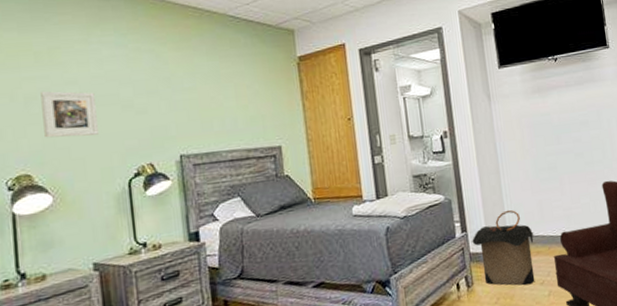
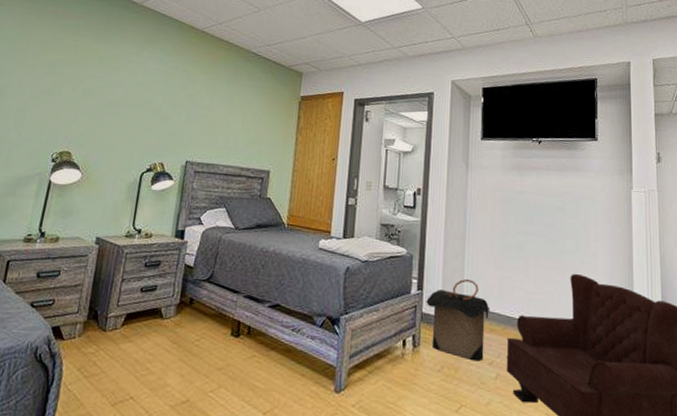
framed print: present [41,90,98,138] -> none [89,87,134,131]

